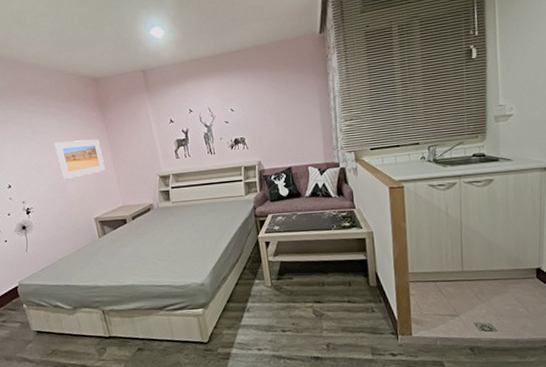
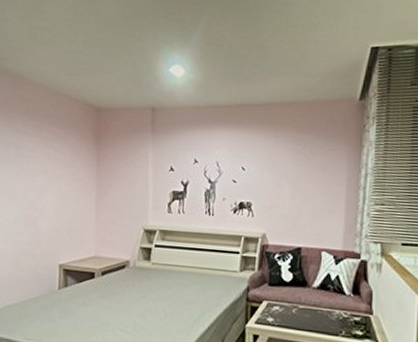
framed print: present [54,139,106,179] -> none [35,170,87,214]

